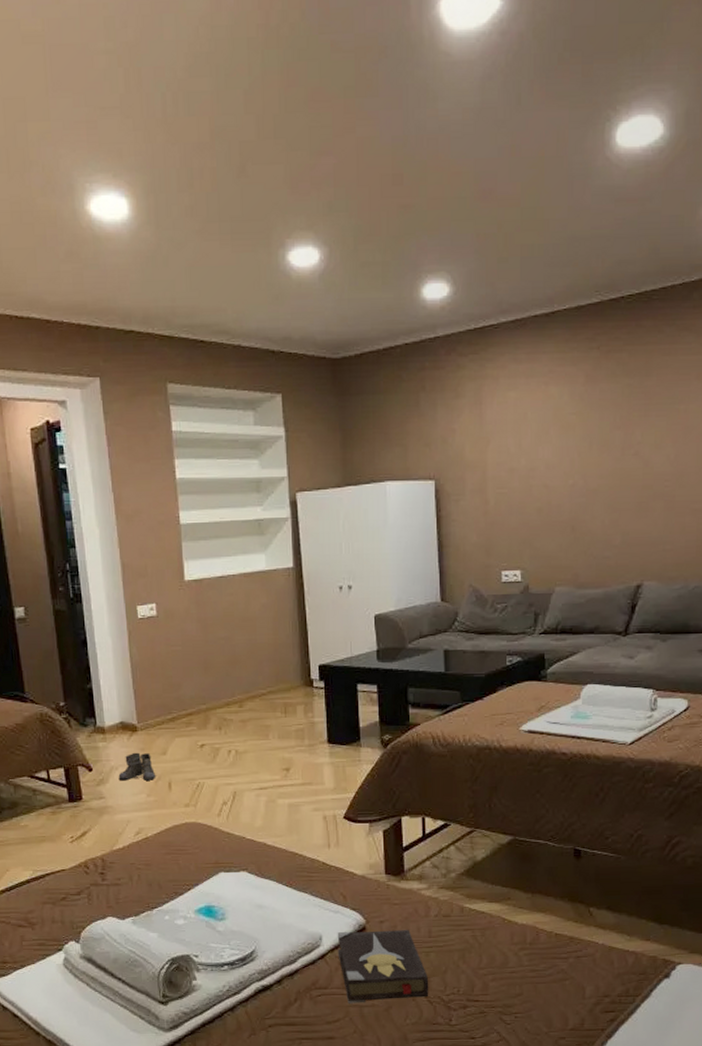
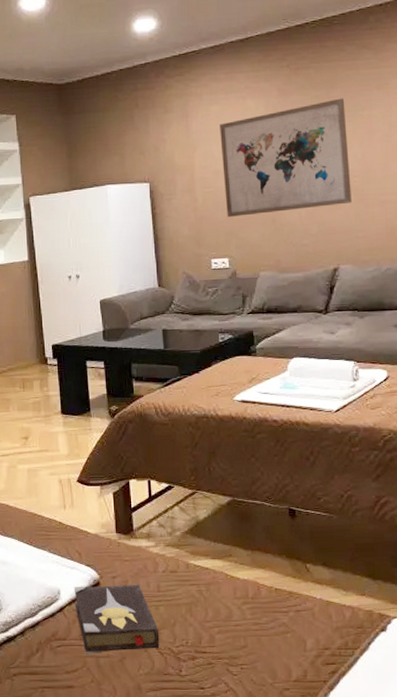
wall art: none [518,388,662,524] -> present [220,98,352,218]

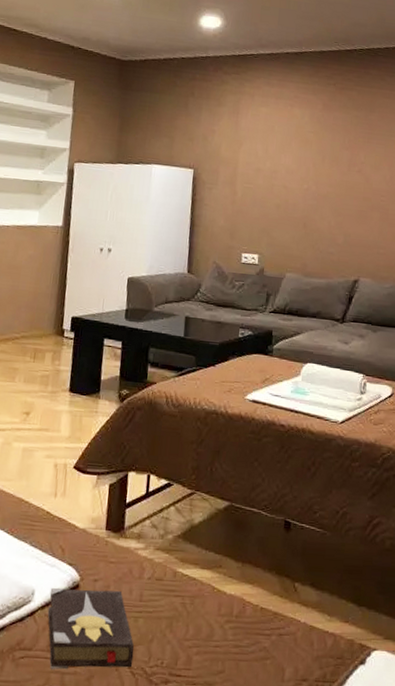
wall art: present [220,98,352,218] -> none [262,122,381,220]

